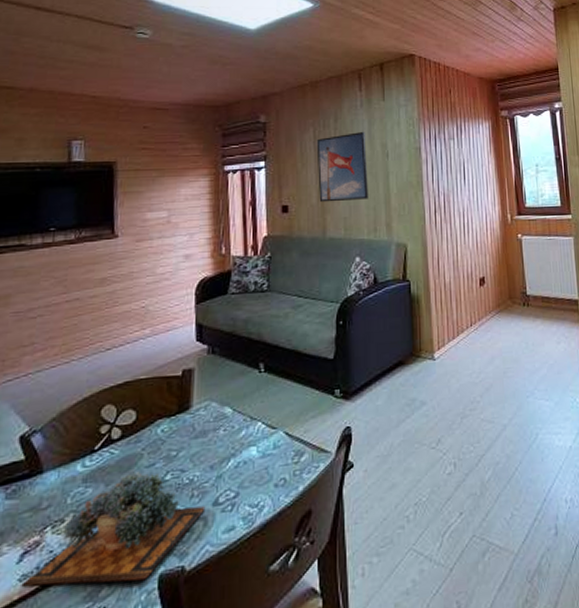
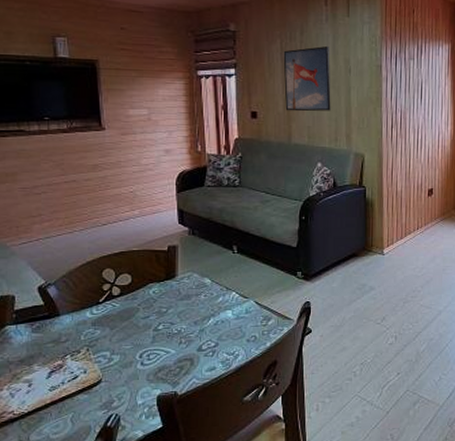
succulent plant: present [21,471,206,587] -> none [51,321,192,399]

